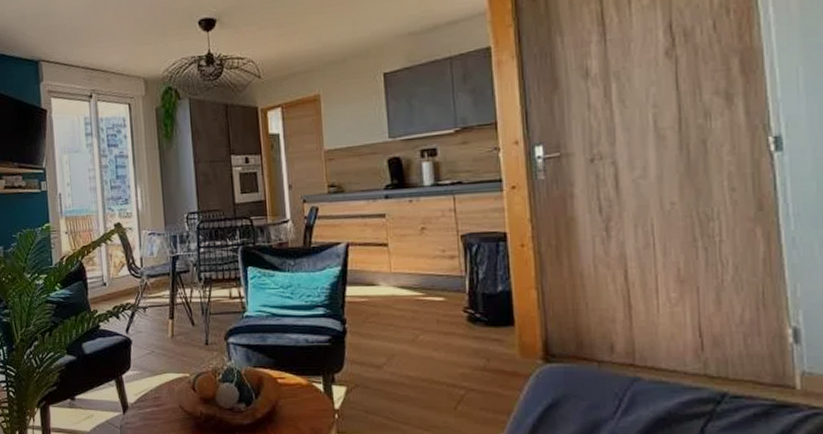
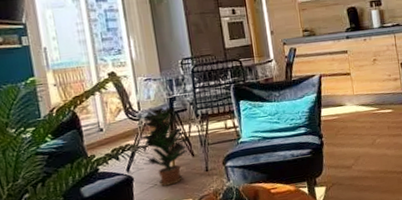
potted plant: none [141,266,192,355] -> present [141,107,191,187]

